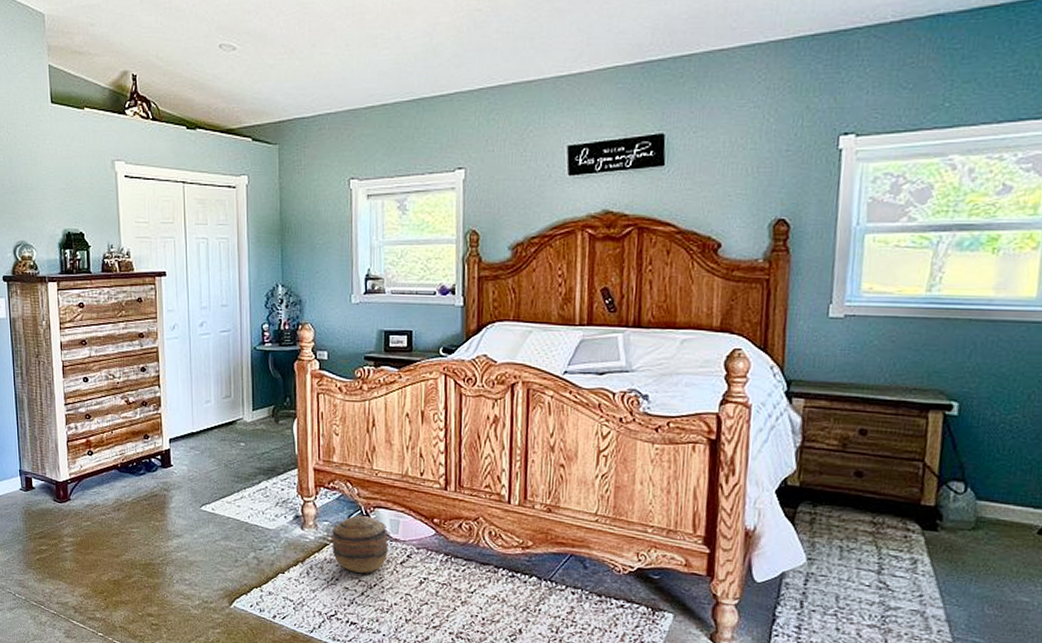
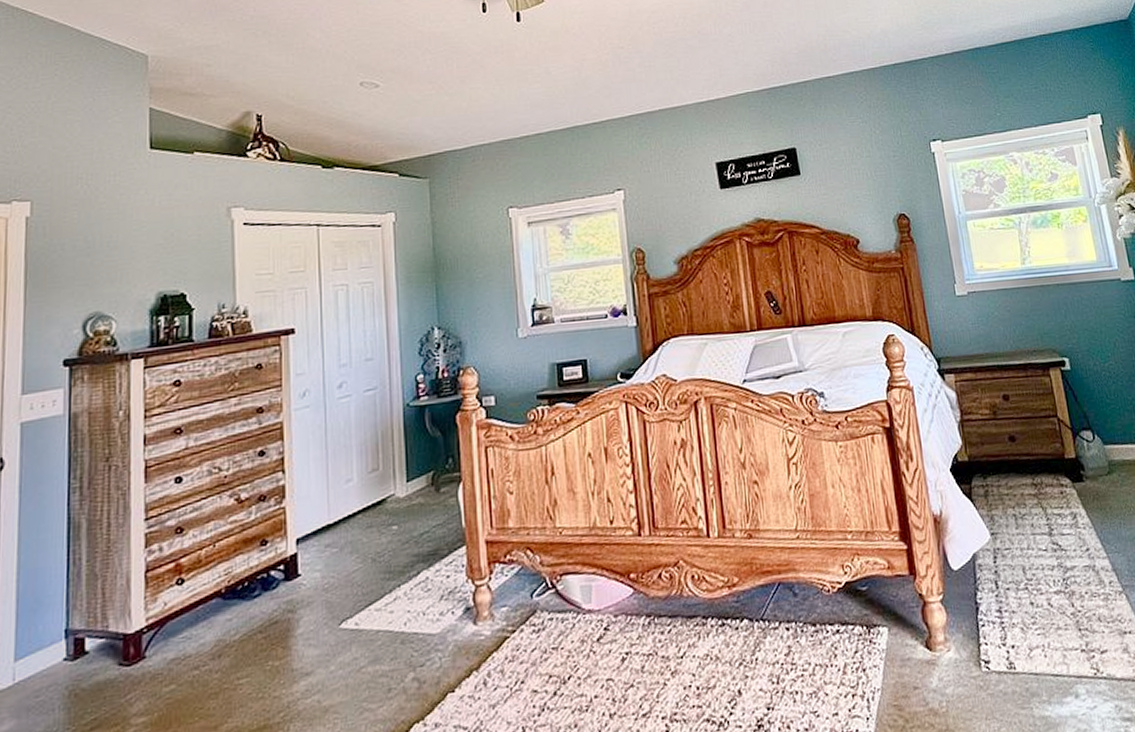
basket: present [332,515,389,573] -> none [512,588,582,667]

